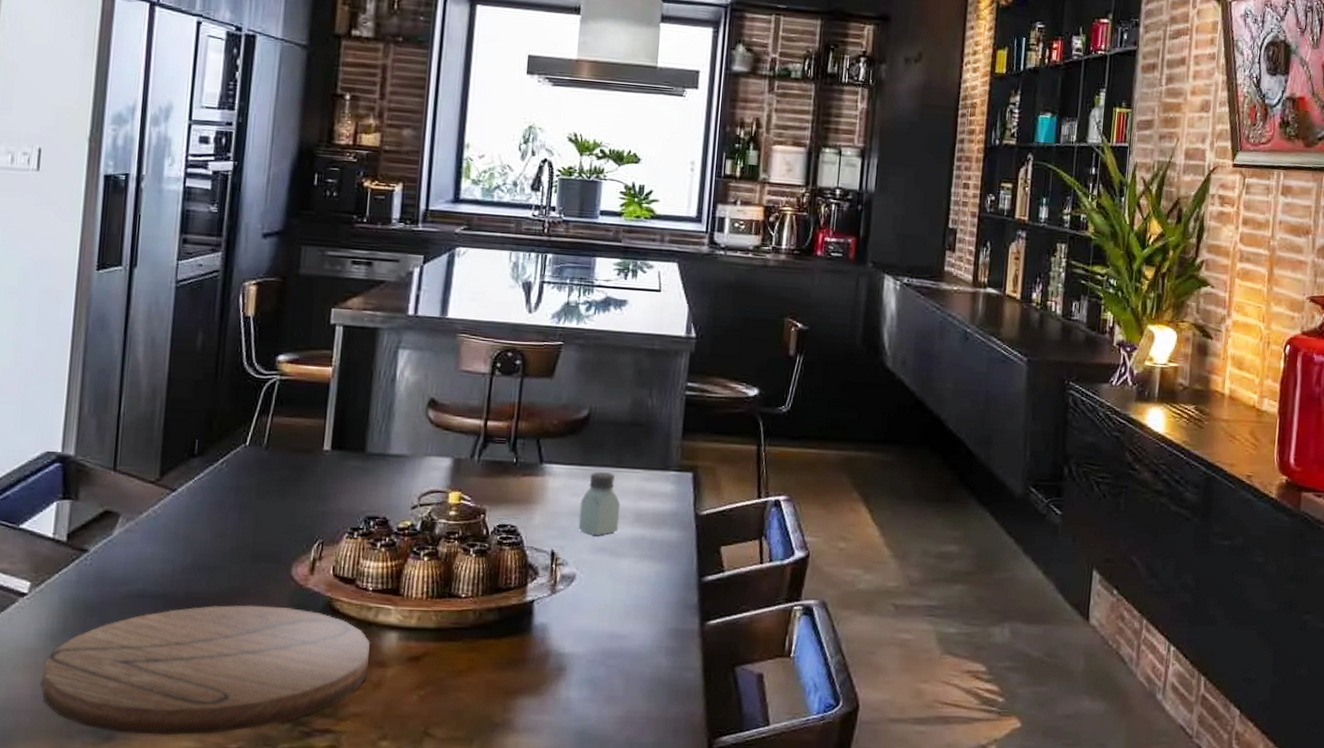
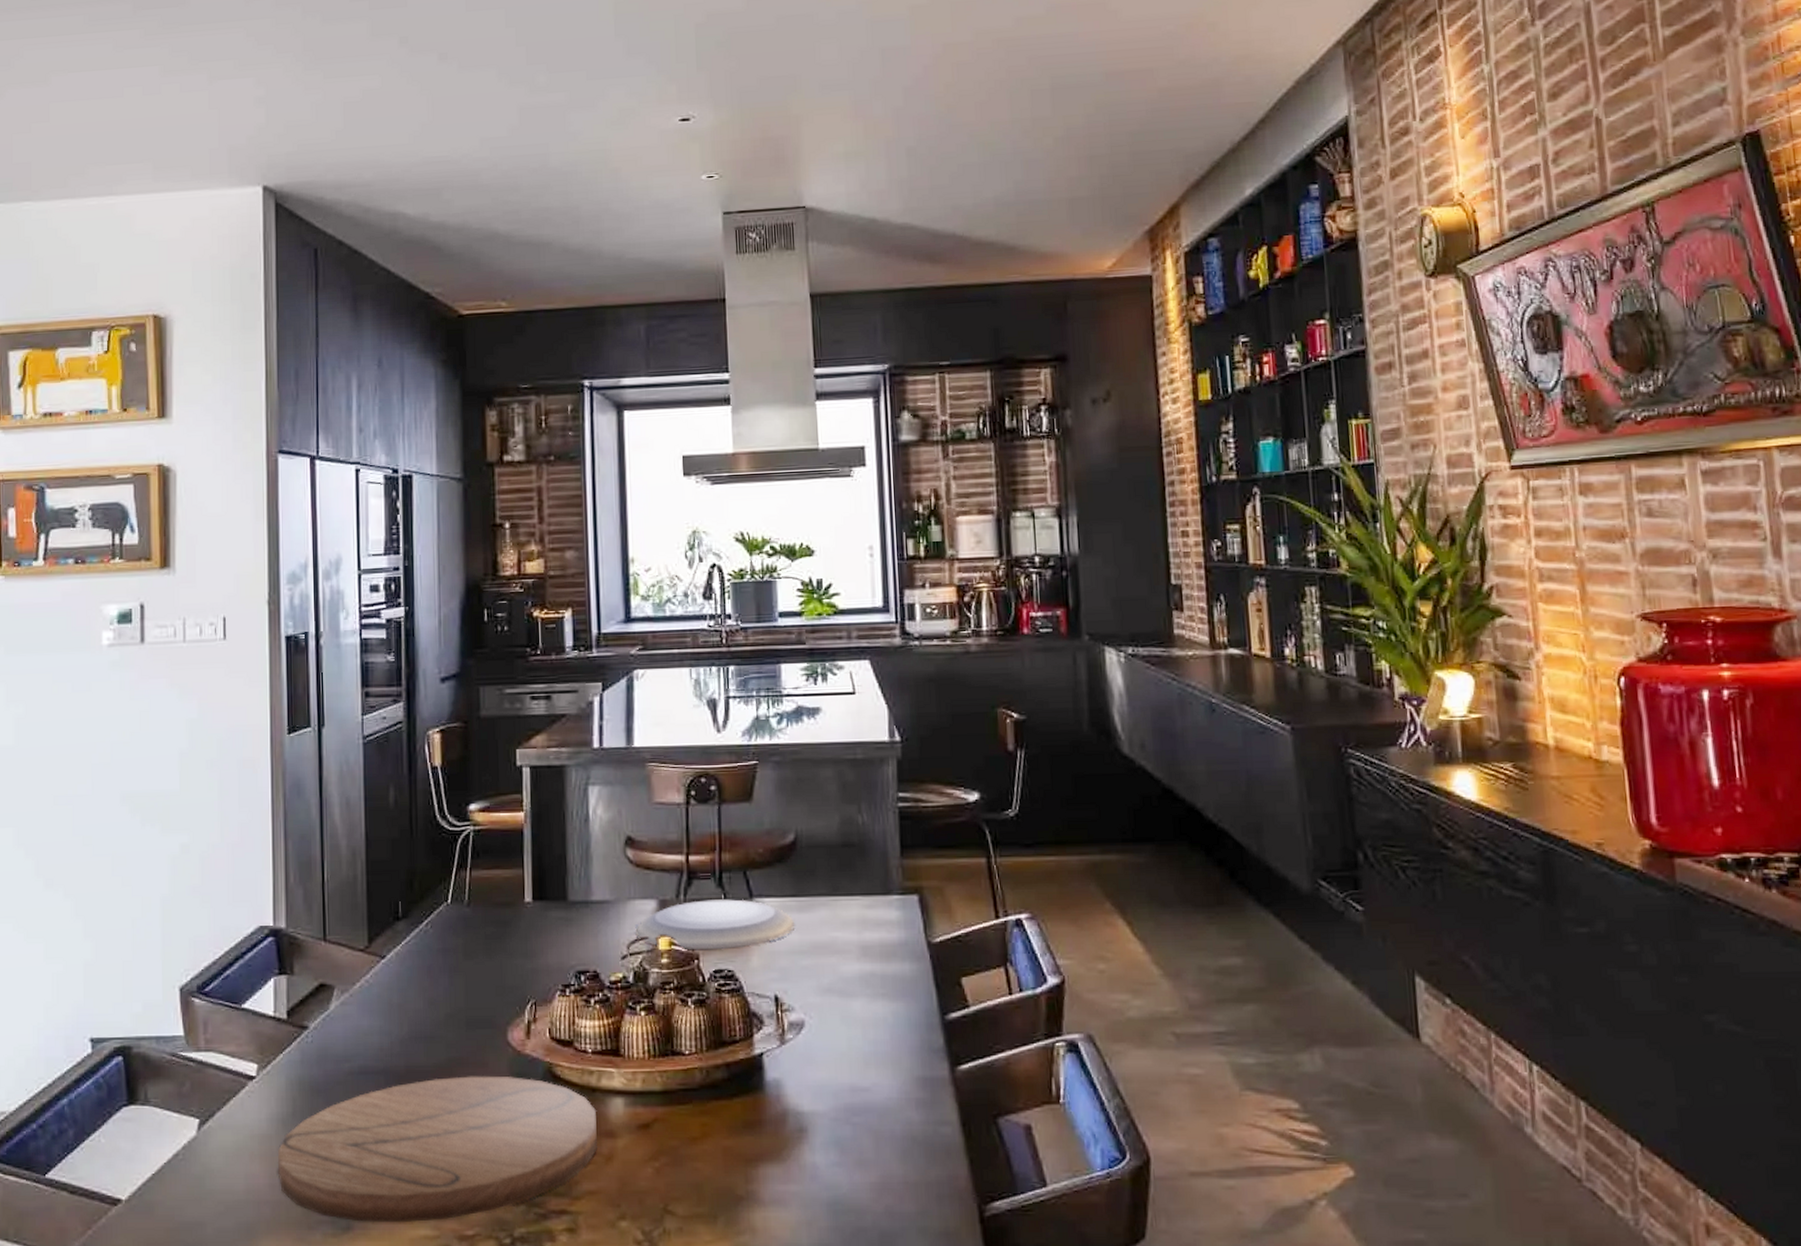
plate: none [428,462,578,507] -> present [635,899,794,949]
saltshaker: present [578,472,621,536] -> none [799,902,845,976]

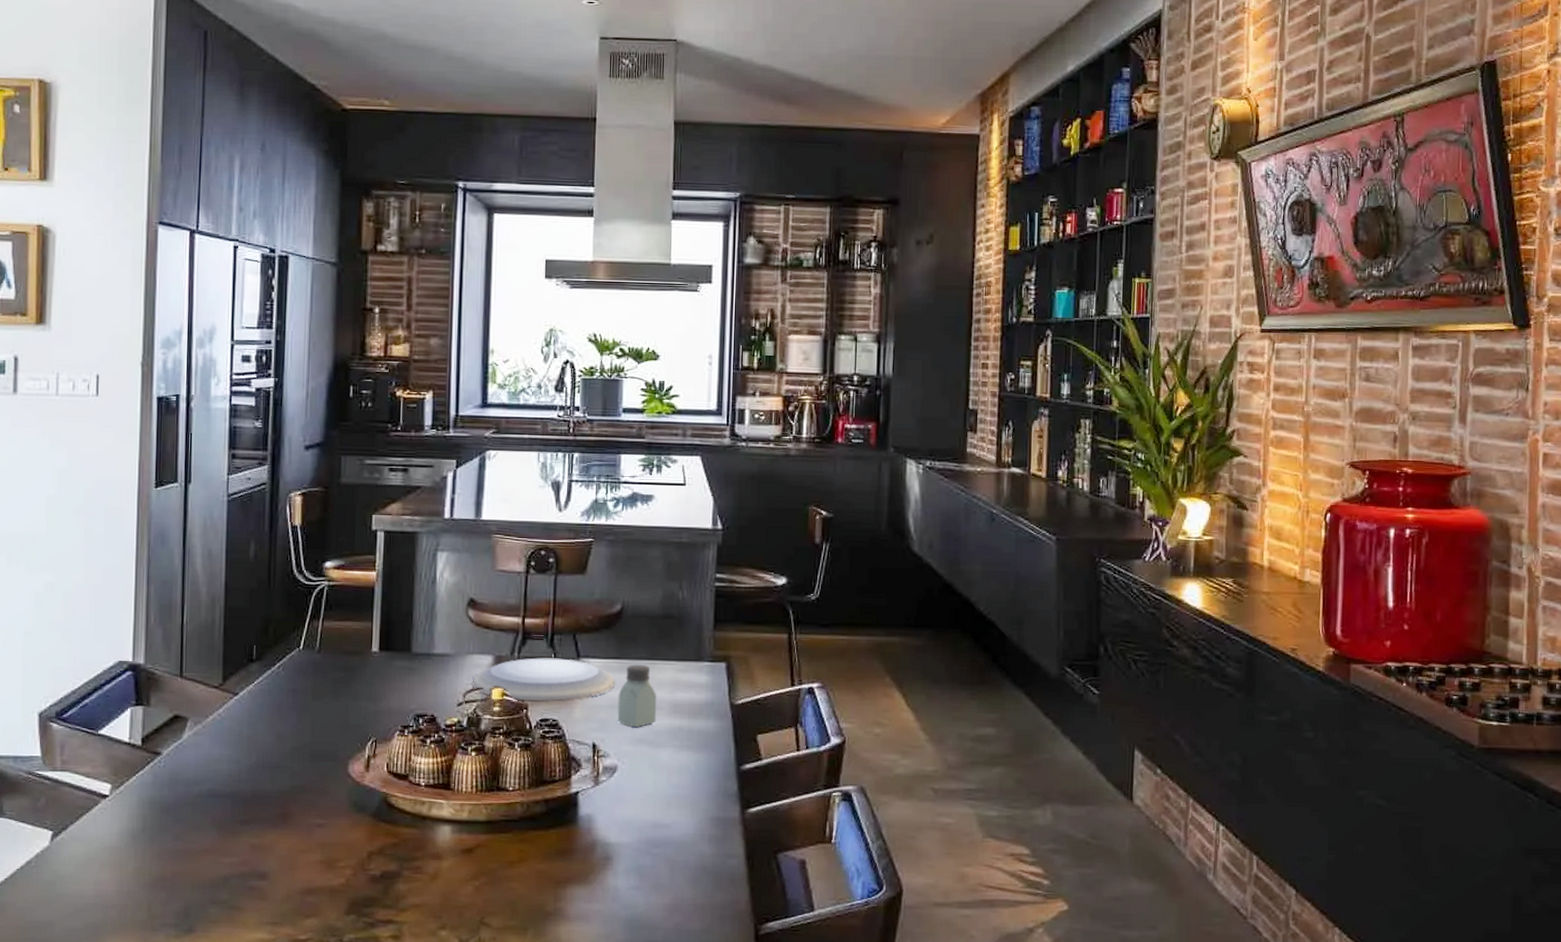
cutting board: present [277,1076,598,1223] -> none [125,802,426,928]
saltshaker: none [799,902,845,976] -> present [617,665,657,728]

